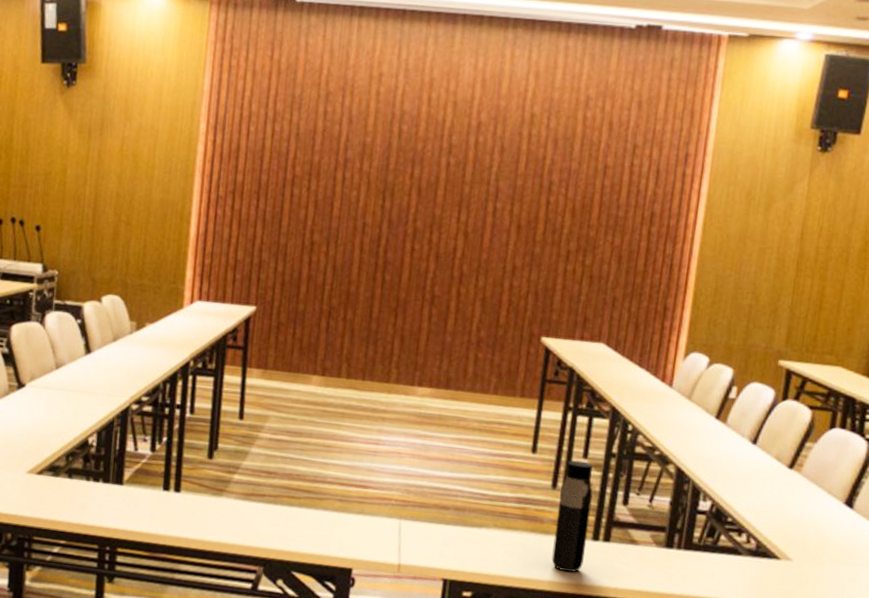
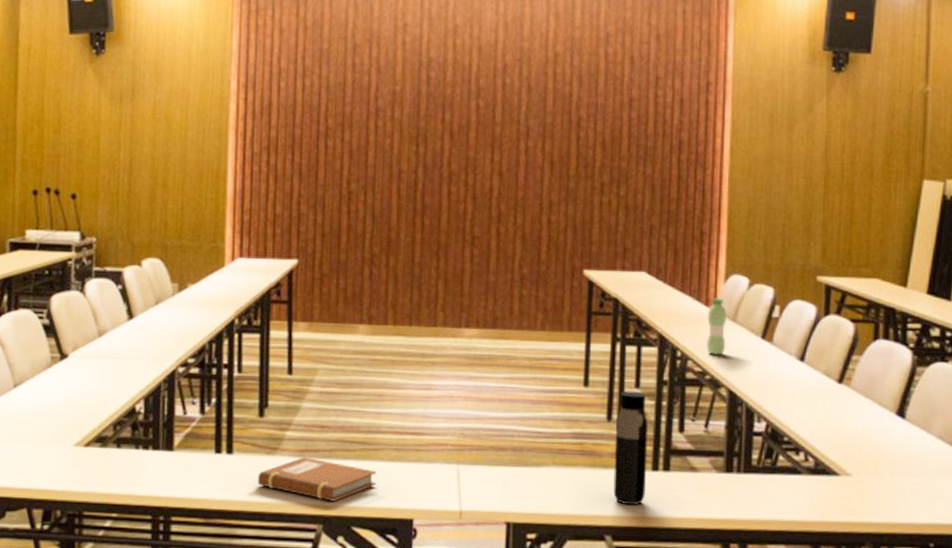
notebook: none [203,500,319,546] -> present [258,456,376,502]
water bottle: none [659,374,683,432] -> present [706,297,728,355]

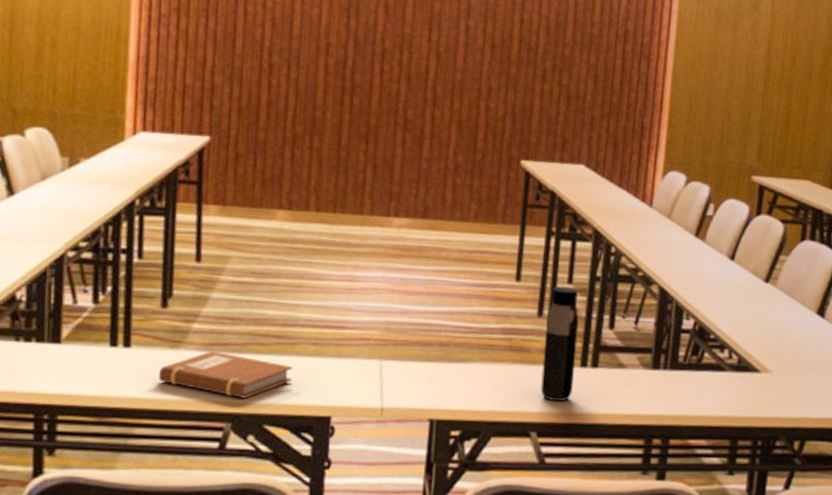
water bottle: present [706,297,728,355] -> none [640,194,663,252]

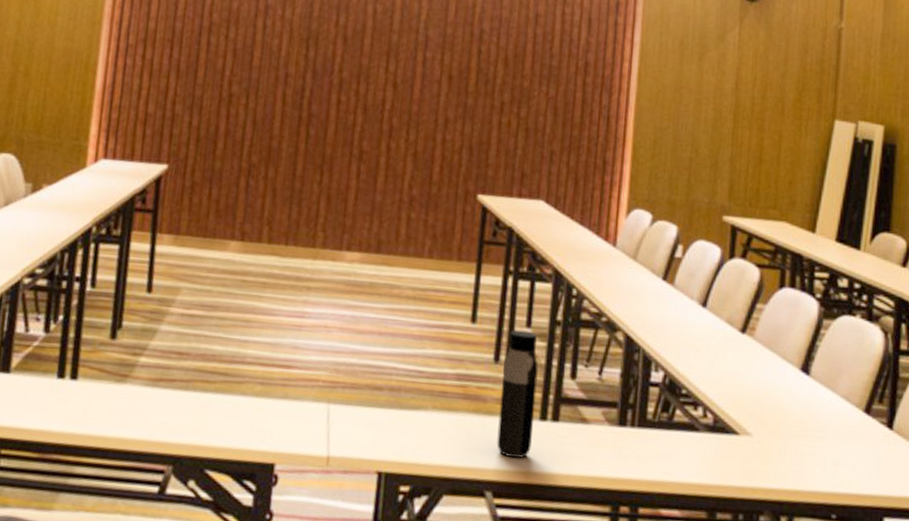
notebook: present [159,350,292,399] -> none [103,386,237,440]

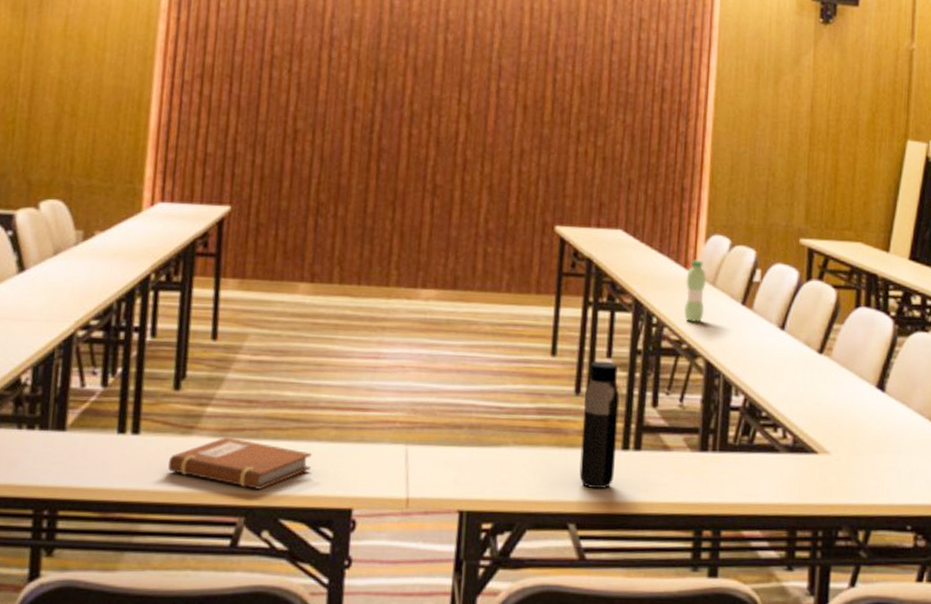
notebook: none [103,386,237,440] -> present [168,436,312,490]
water bottle: none [604,232,628,296] -> present [683,259,707,322]

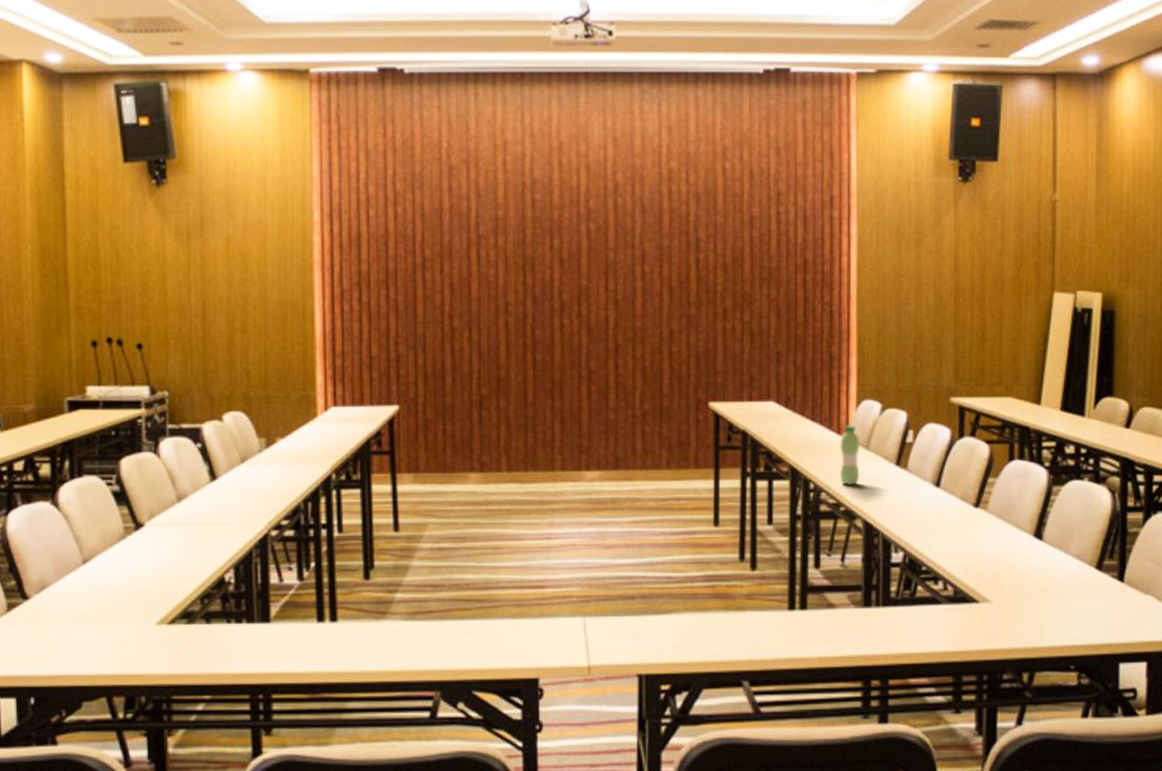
notebook: present [168,436,312,490] -> none [367,619,497,666]
water bottle: present [579,361,620,490] -> none [748,528,783,648]

